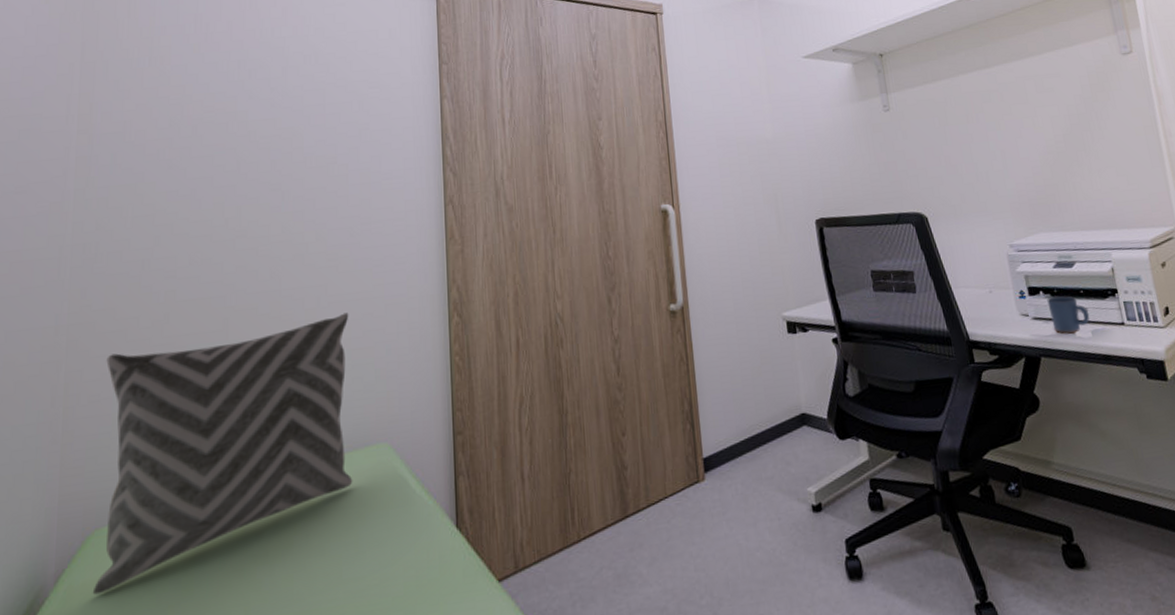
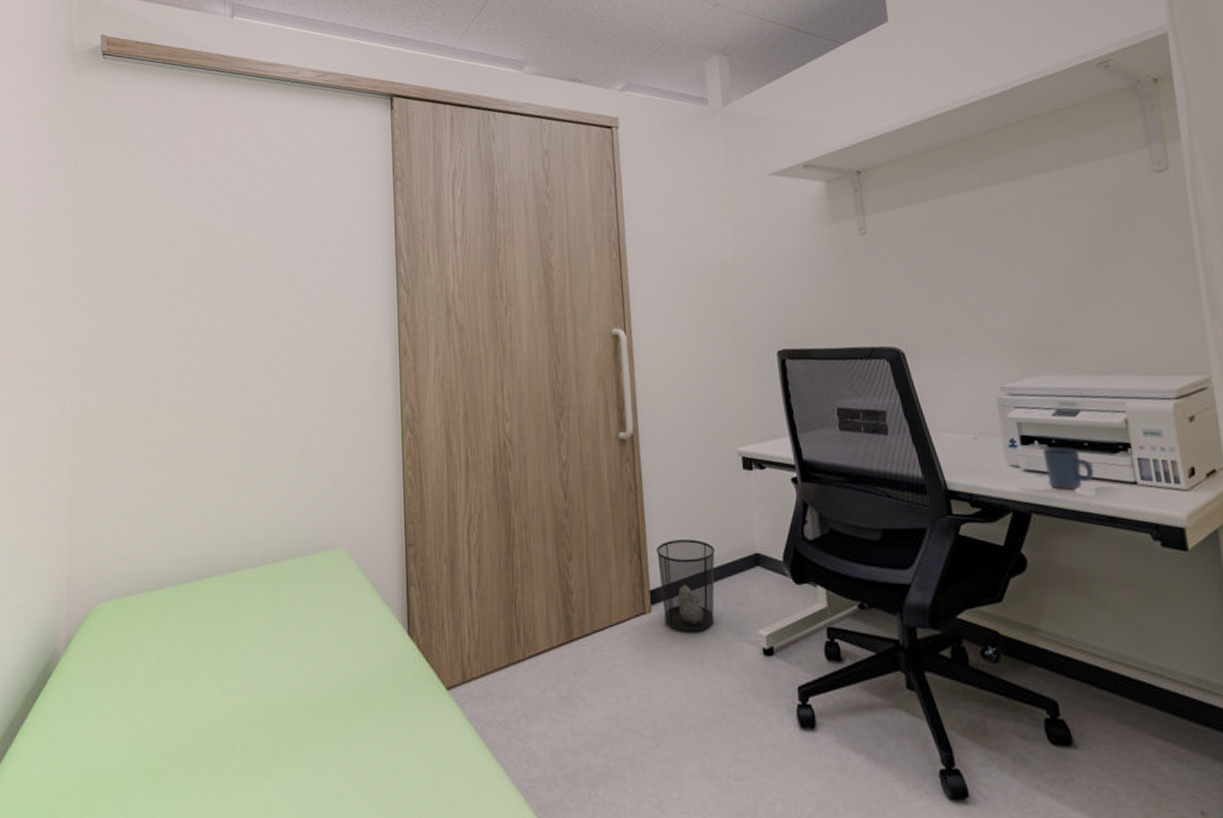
pillow: present [92,312,353,595] -> none [95,422,314,662]
waste bin: none [709,404,766,497] -> present [657,538,715,632]

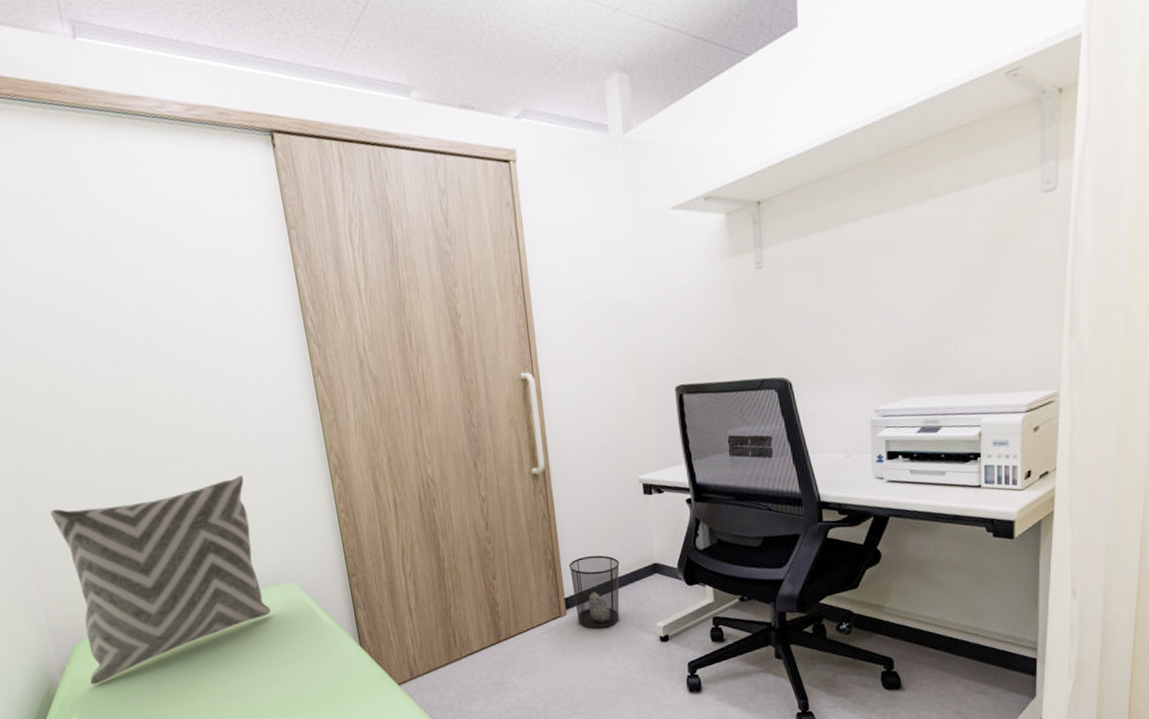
pillow: none [95,422,314,662] -> present [50,475,272,685]
mug: present [1042,447,1095,490] -> none [905,460,947,496]

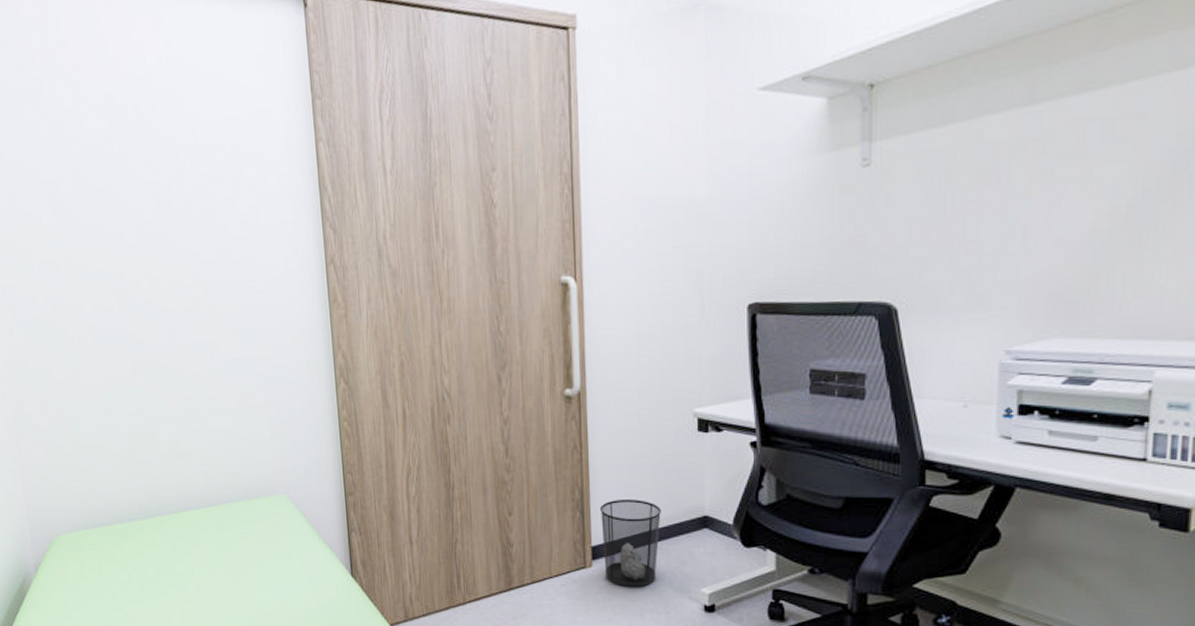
pillow: present [50,475,272,685] -> none [40,370,258,585]

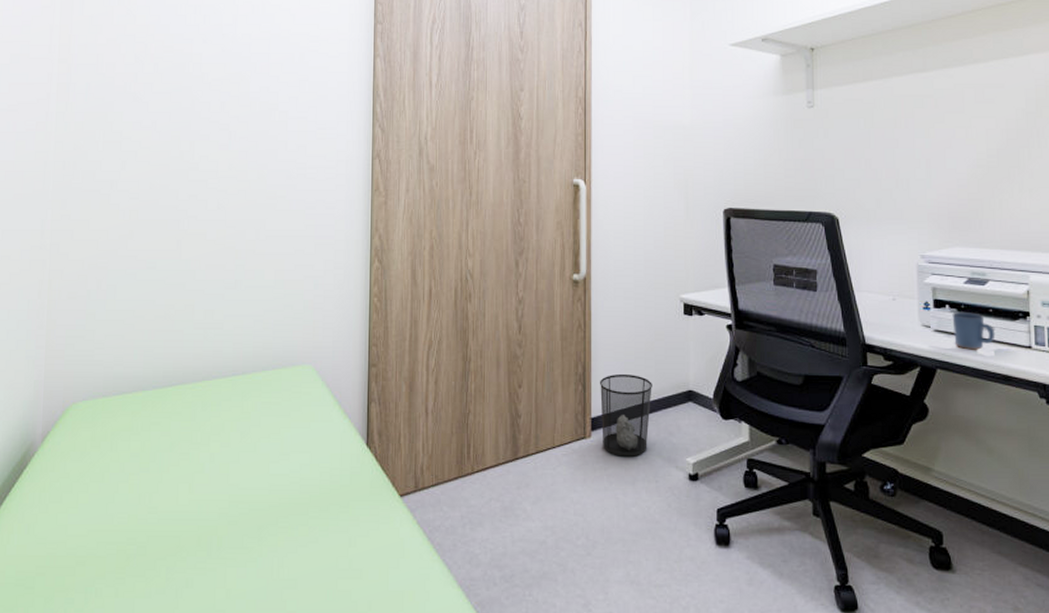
mug: none [1041,418,1099,465] -> present [952,311,996,350]

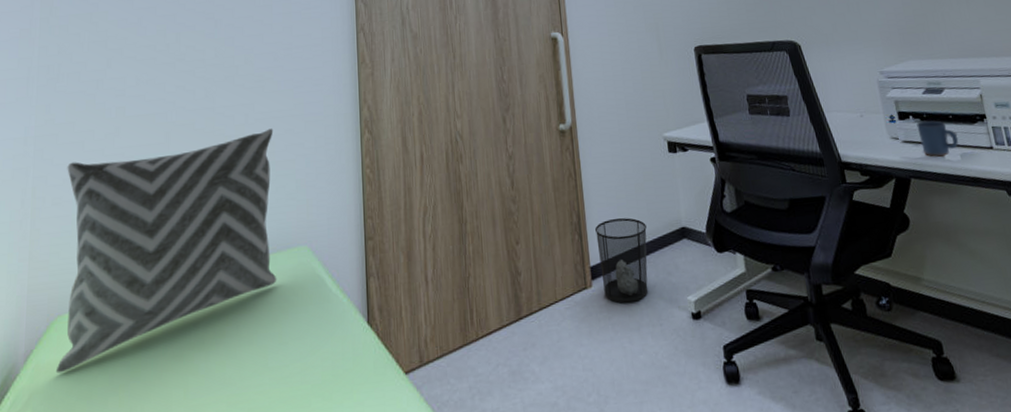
pillow: none [70,247,284,456] -> present [55,128,277,374]

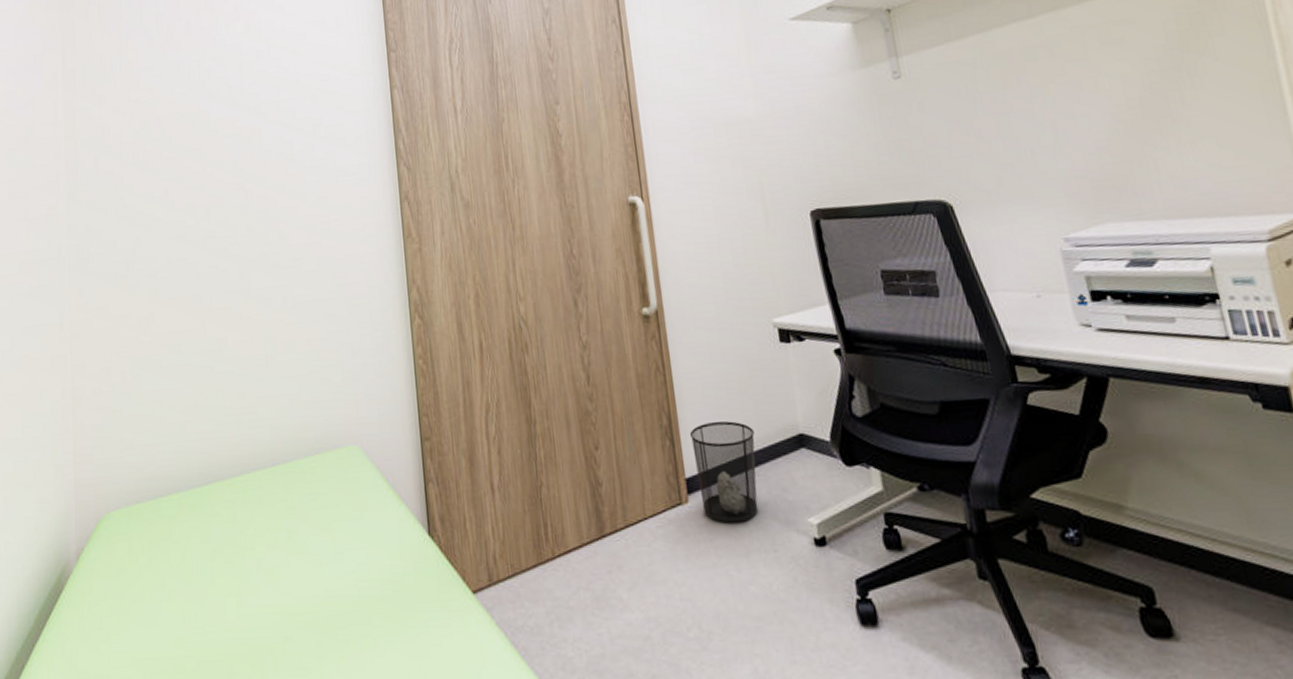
pillow: present [55,128,277,374] -> none [104,313,328,574]
mug: present [916,120,959,157] -> none [1117,302,1179,350]

